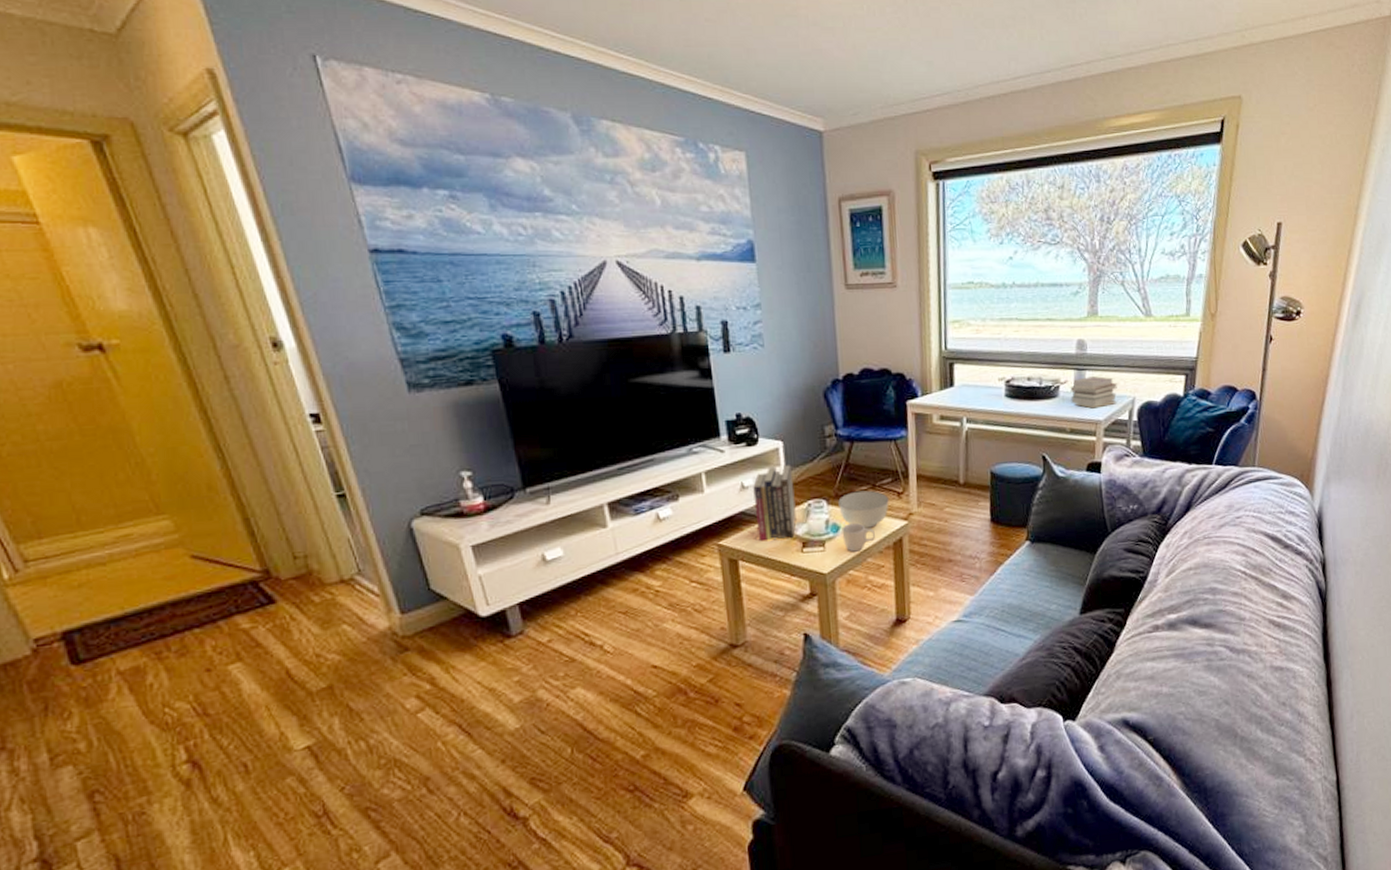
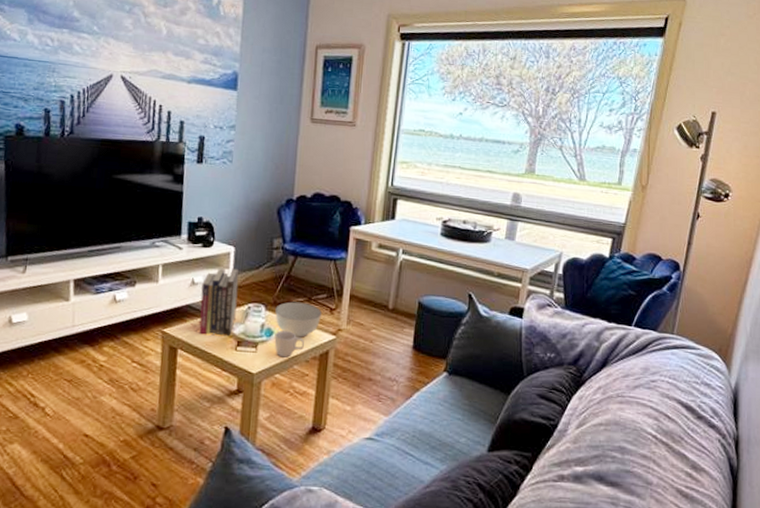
books: present [1070,376,1117,409] -> none [501,227,546,257]

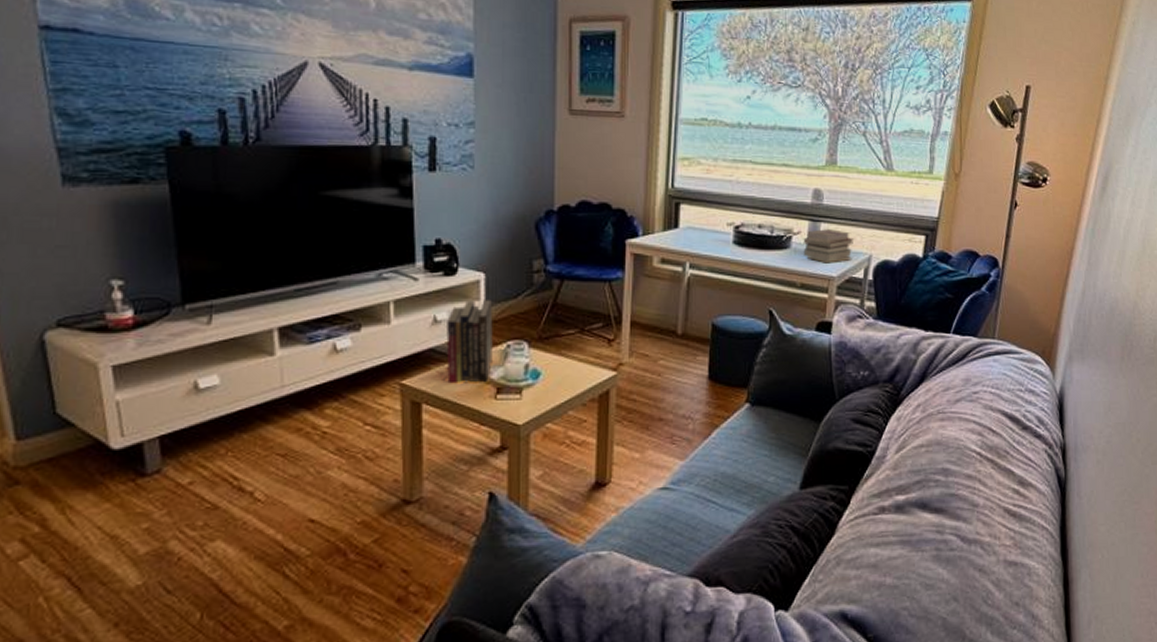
mug: present [274,330,304,358] -> none [542,369,579,403]
bowl: present [275,301,322,339] -> none [541,334,598,378]
books: none [501,227,546,257] -> present [803,229,853,263]

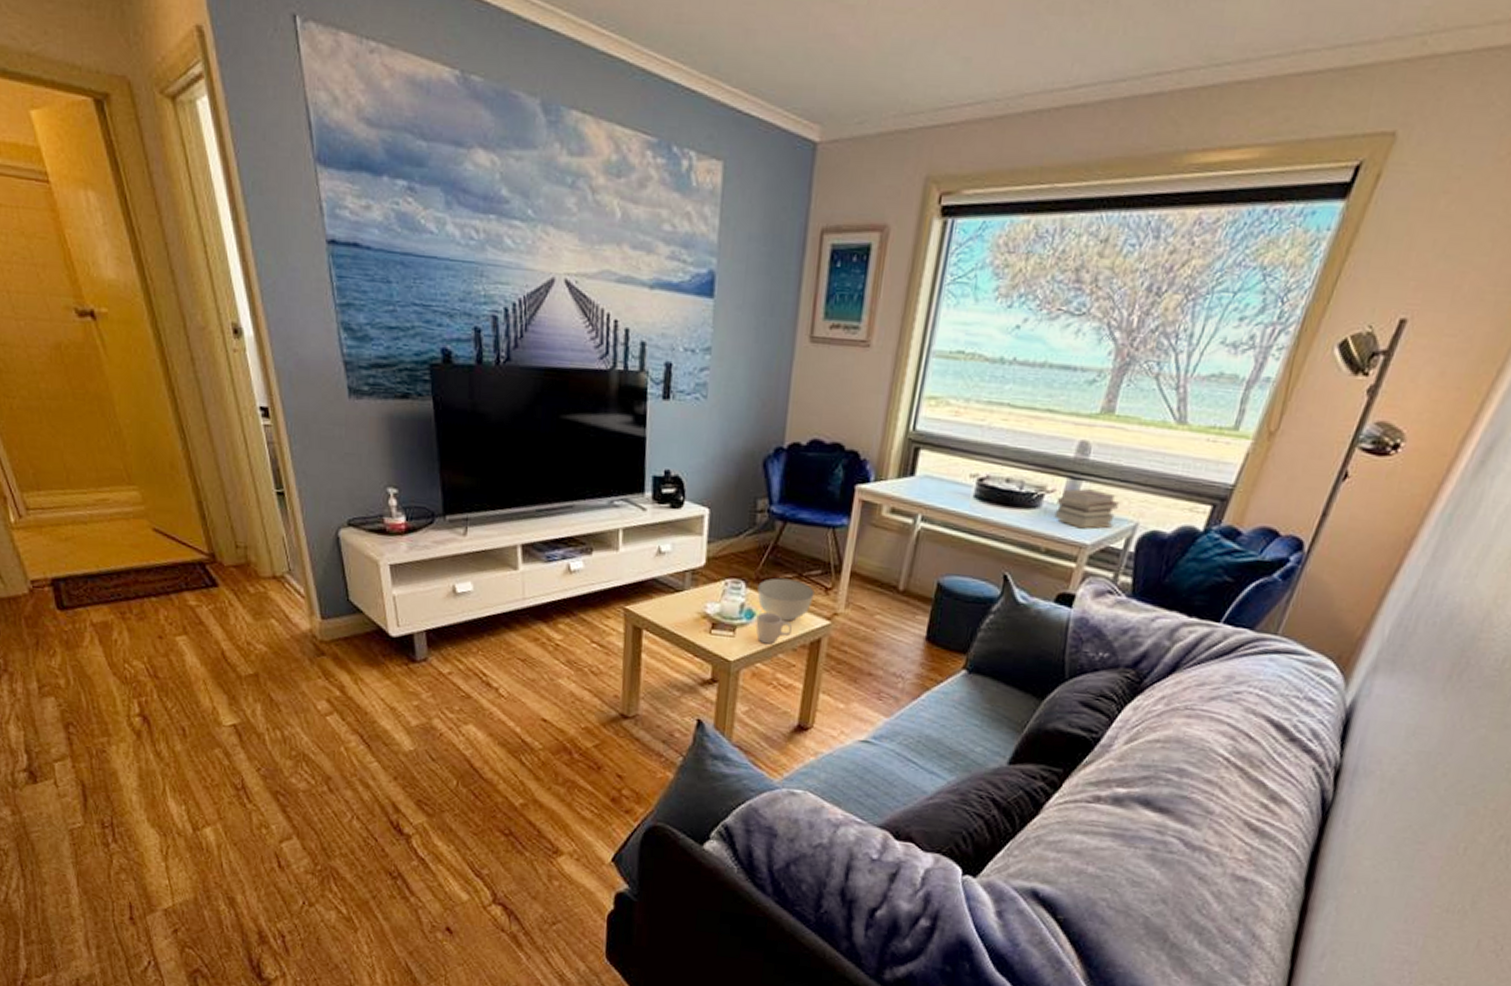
books: present [446,300,493,384] -> none [667,534,715,617]
bowl: none [541,334,598,378] -> present [757,577,815,623]
mug: none [542,369,579,403] -> present [755,611,792,645]

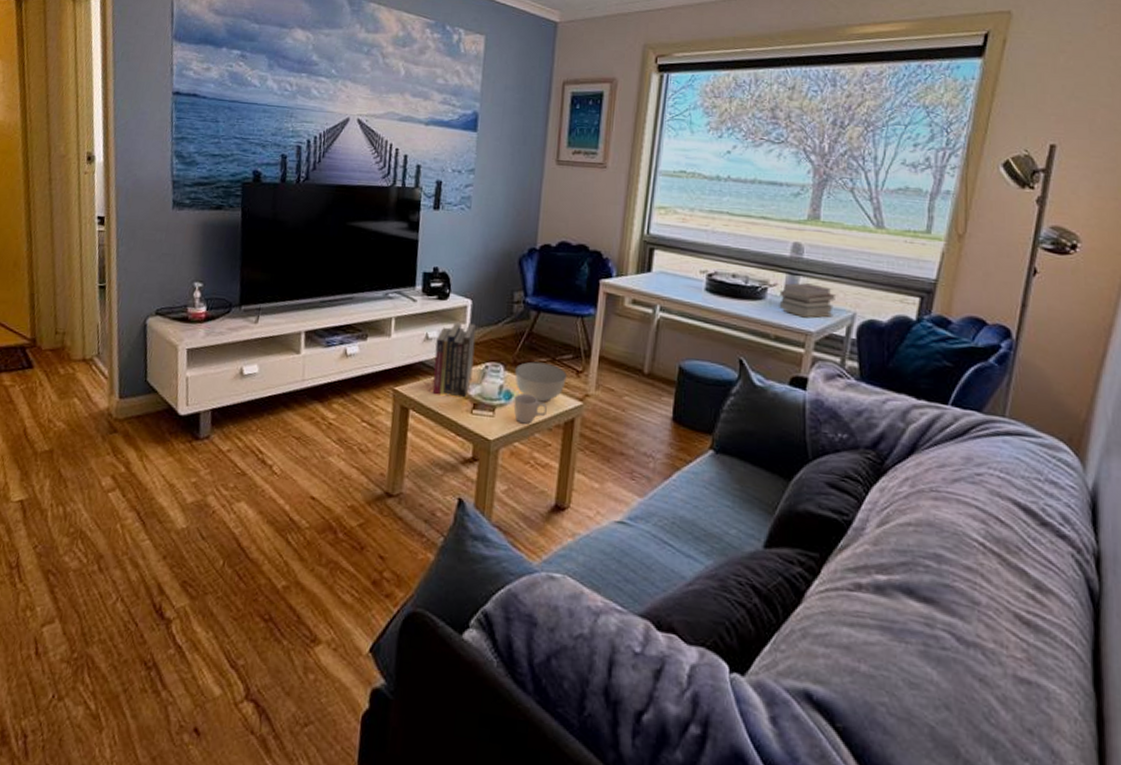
books: none [667,534,715,617] -> present [432,322,476,398]

